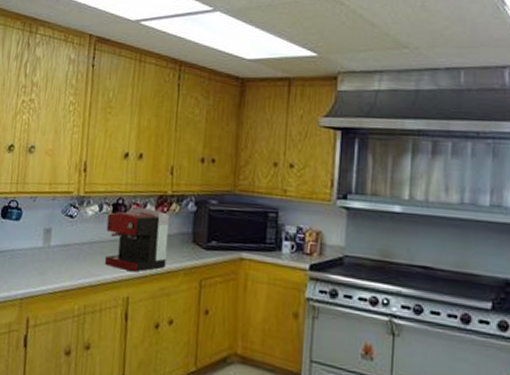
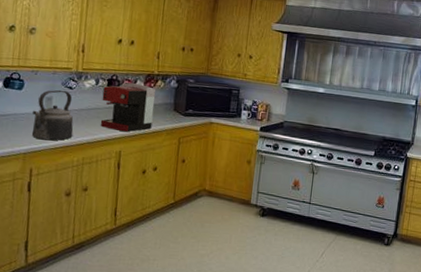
kettle: none [30,219,74,283] -> present [32,89,74,141]

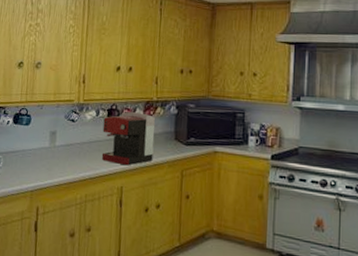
kettle: present [32,89,74,141] -> none [39,123,76,177]

